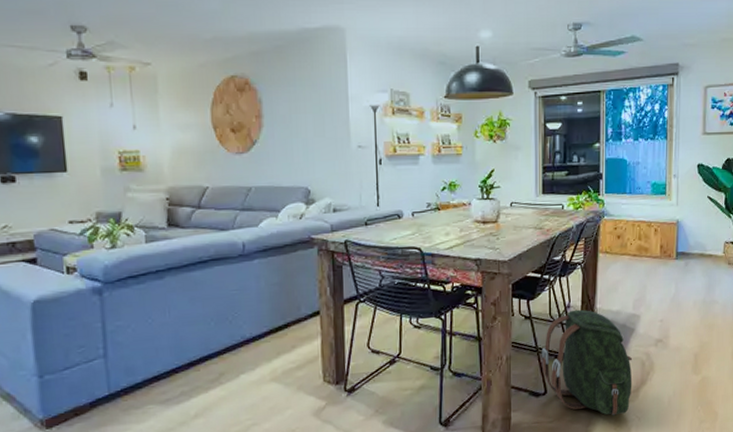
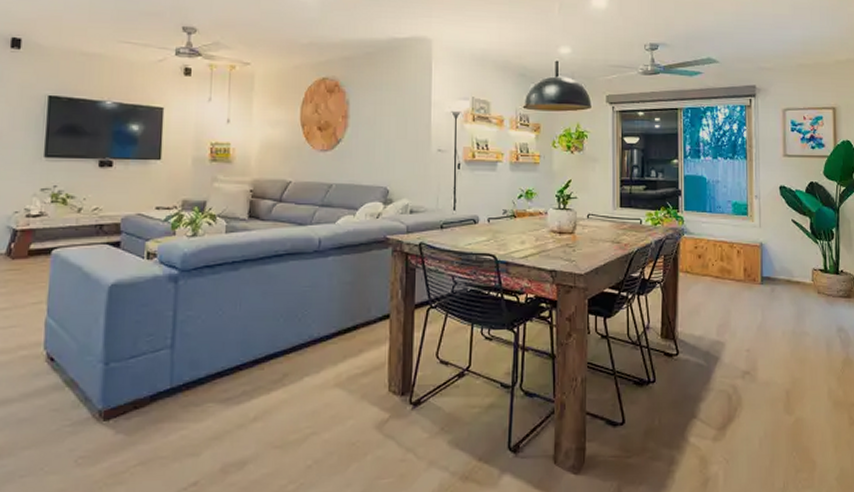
backpack: present [541,309,633,416] -> none [618,331,719,456]

